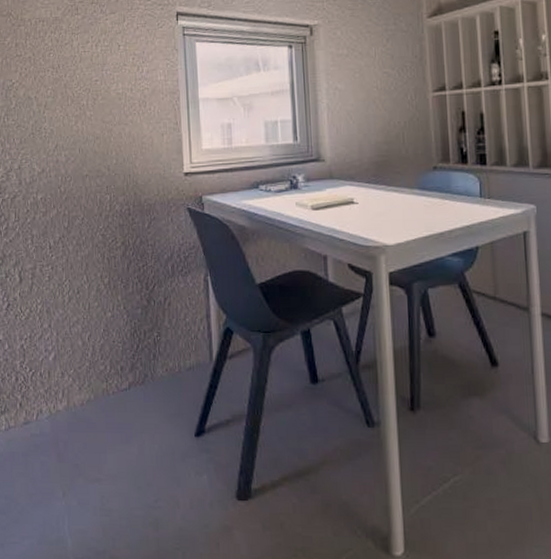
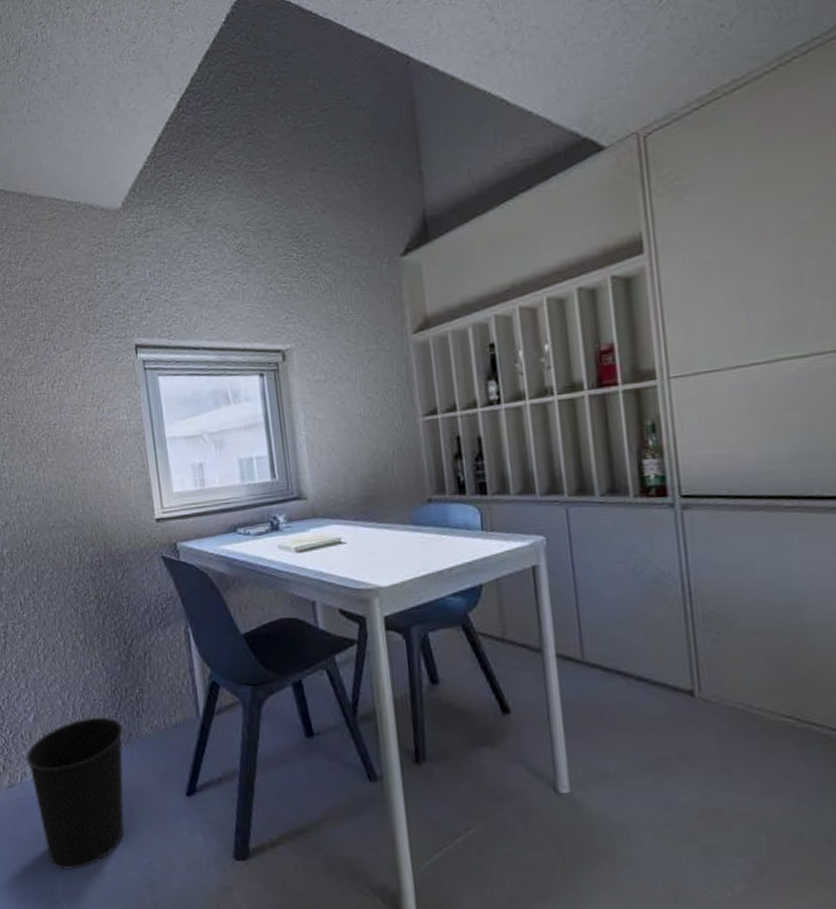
wastebasket: none [44,358,140,507] -> present [26,717,125,870]

